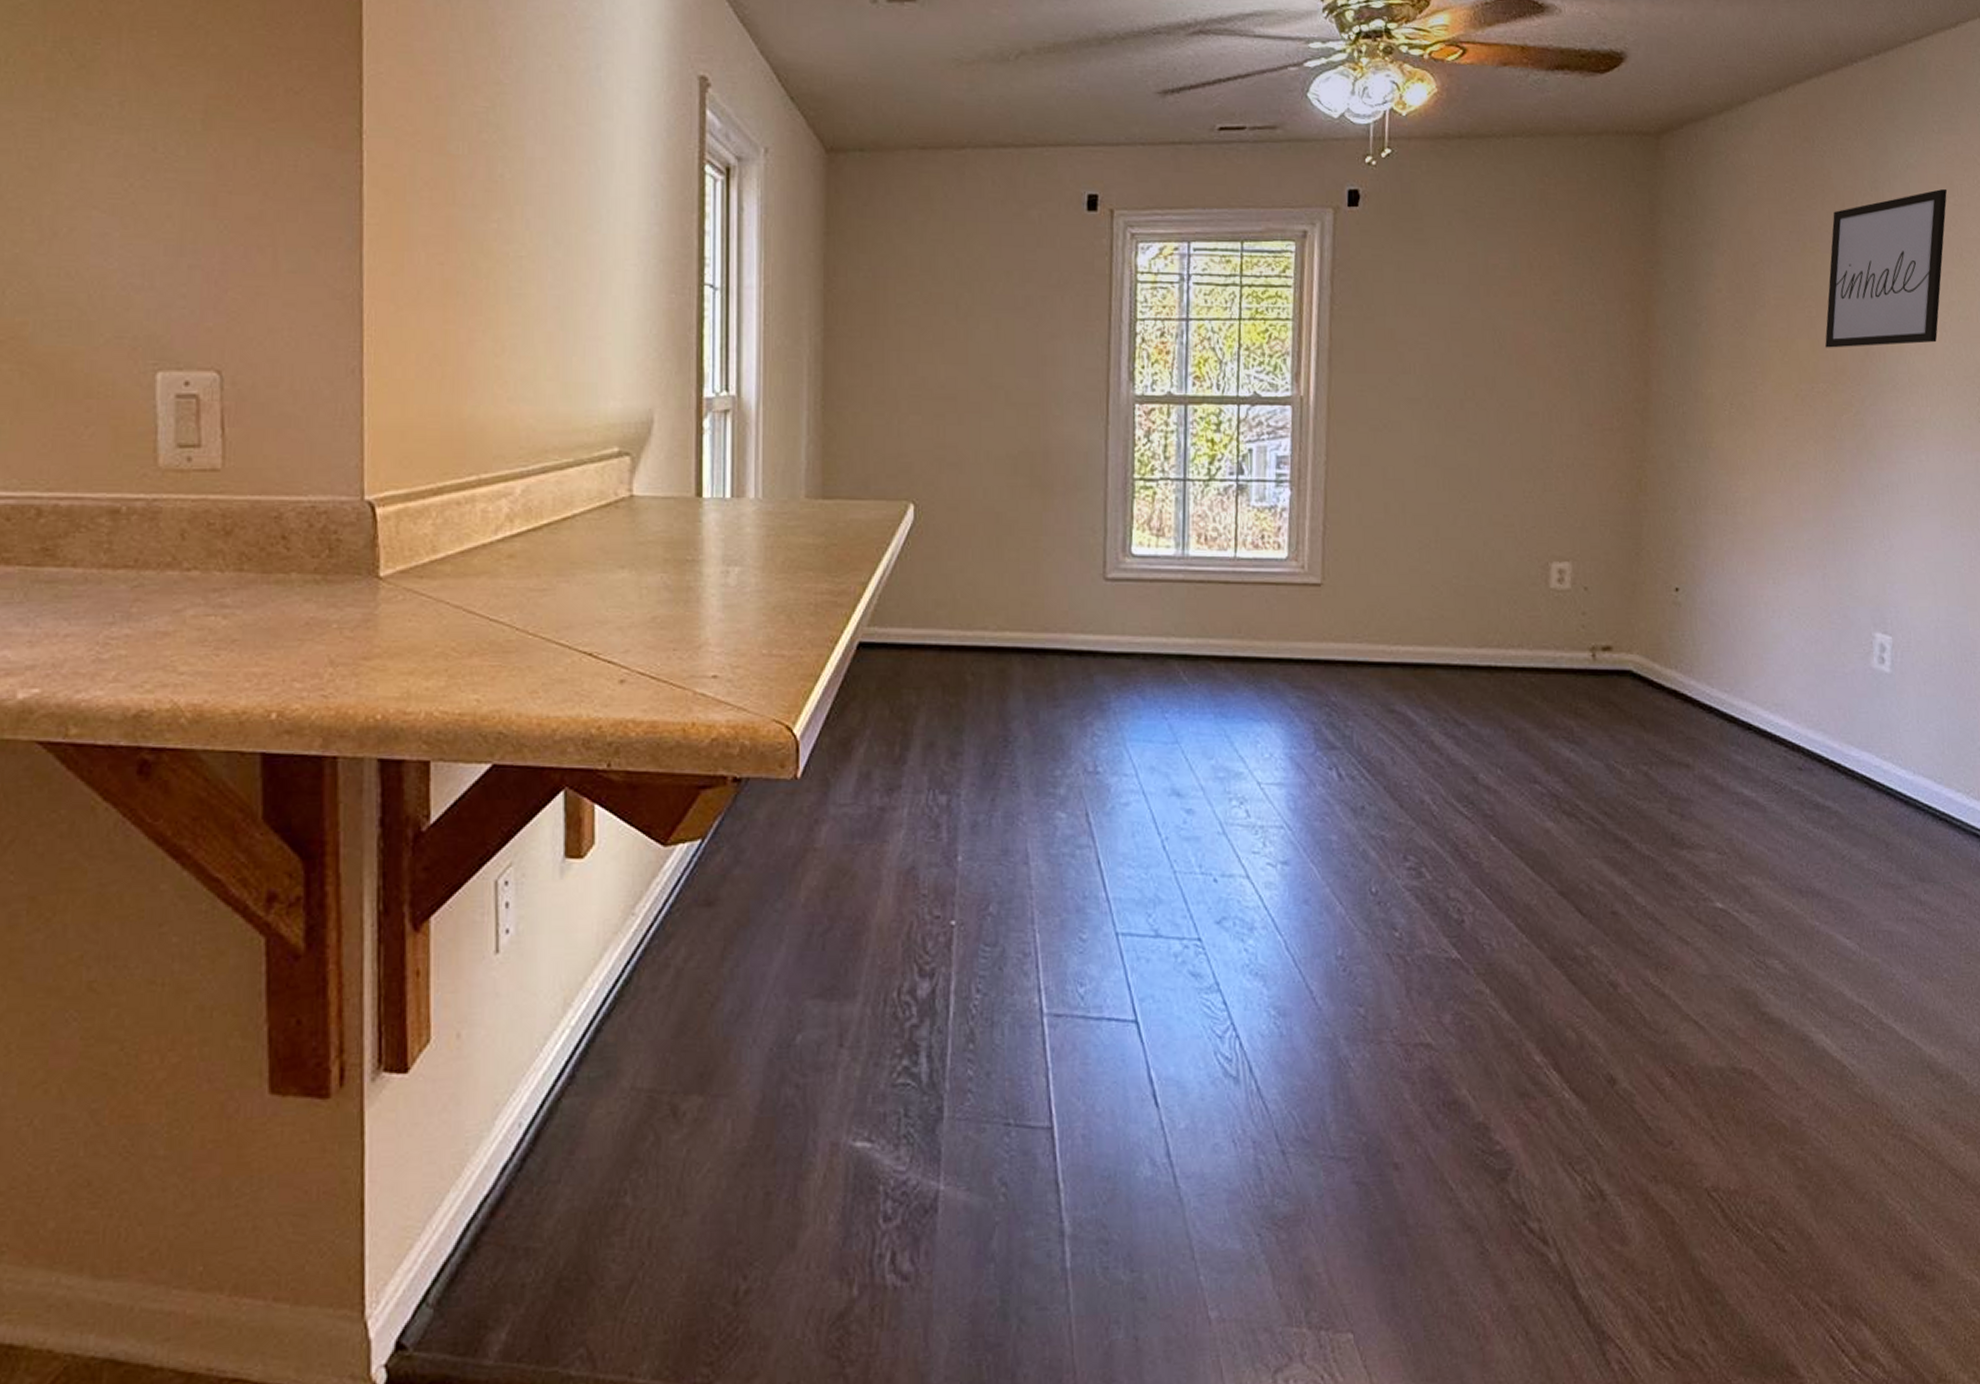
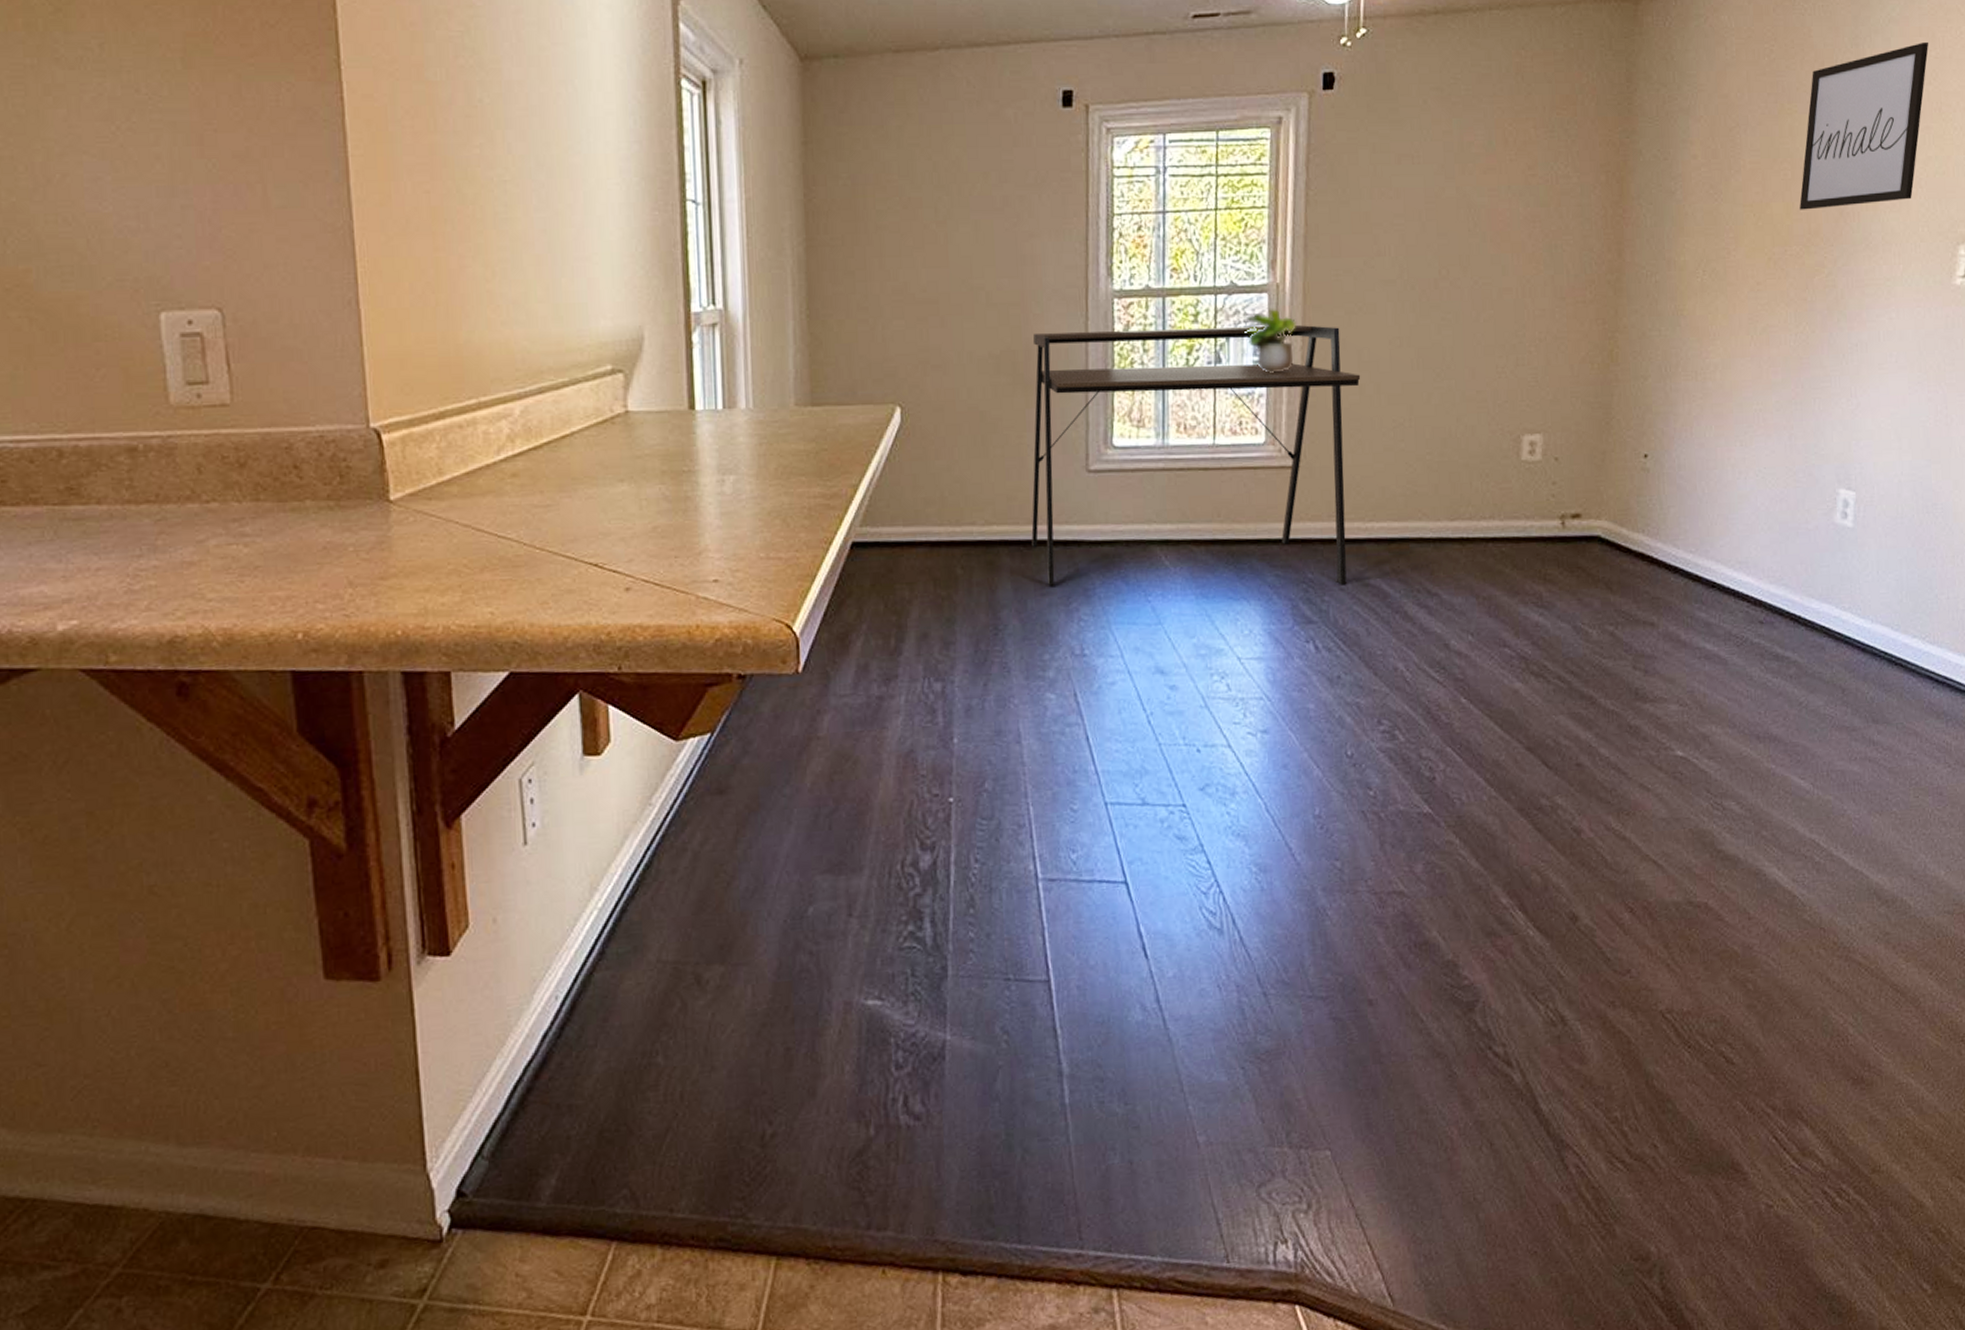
desk: none [1045,436,1386,710] -> present [1031,325,1361,586]
potted plant: none [1267,422,1320,487] -> present [1244,309,1296,373]

